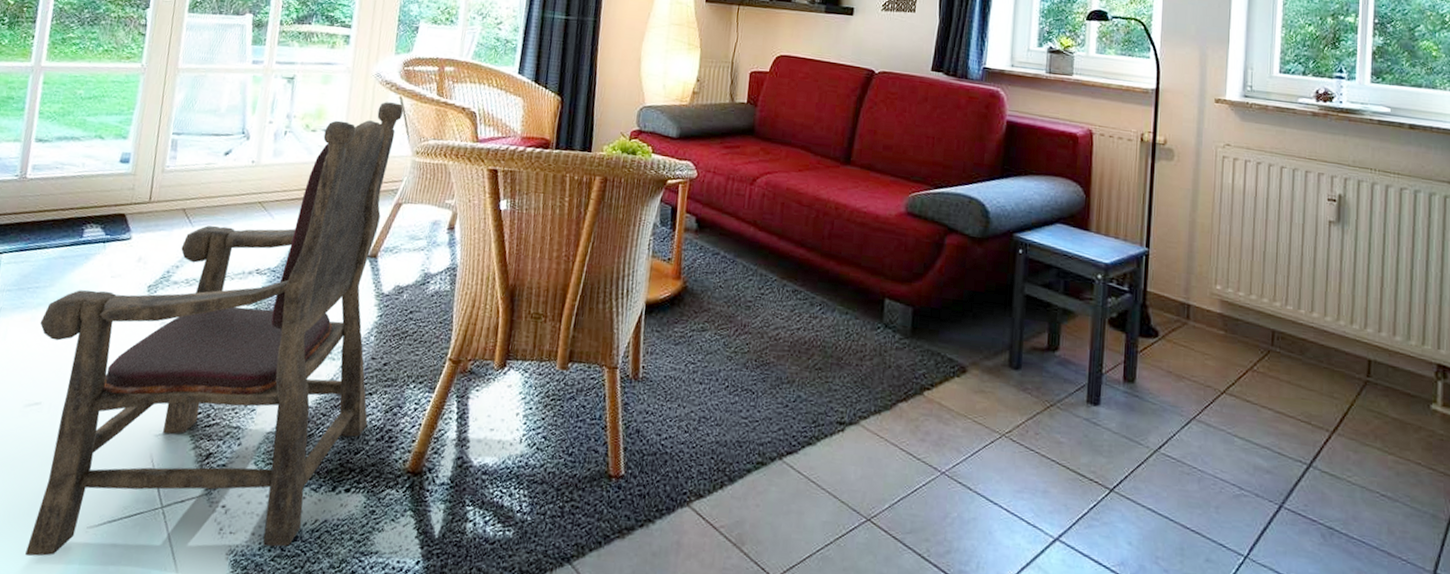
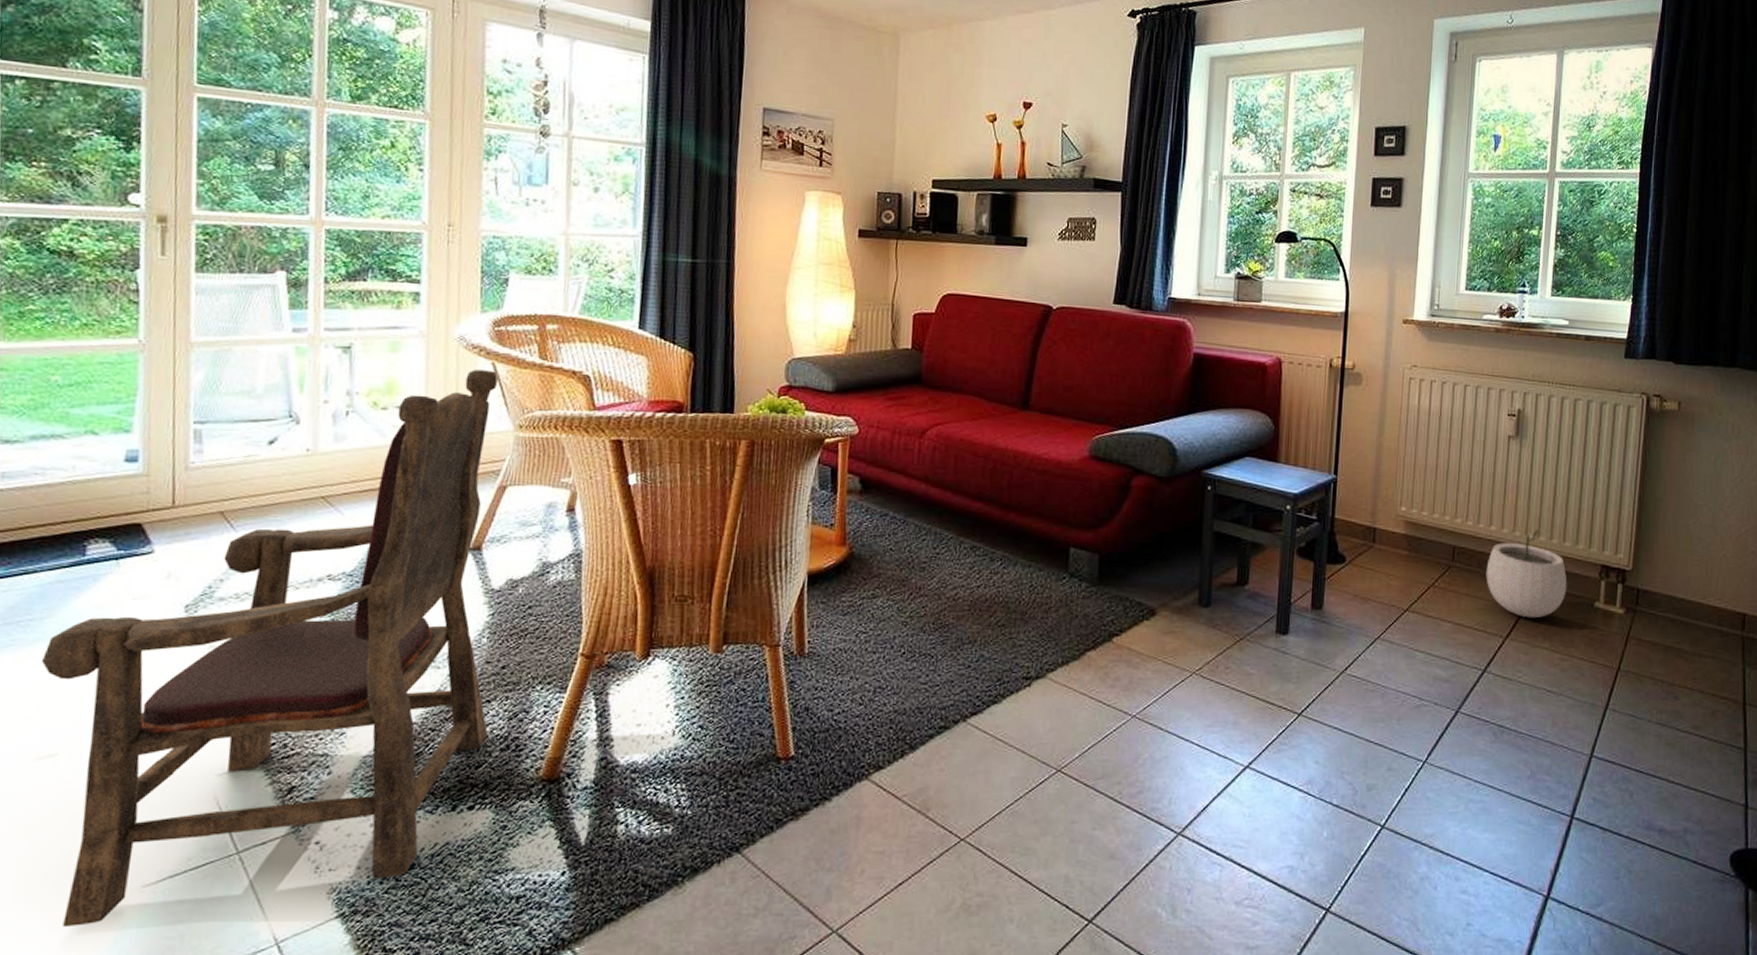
plant pot: none [1309,319,1400,415] -> present [1486,529,1567,619]

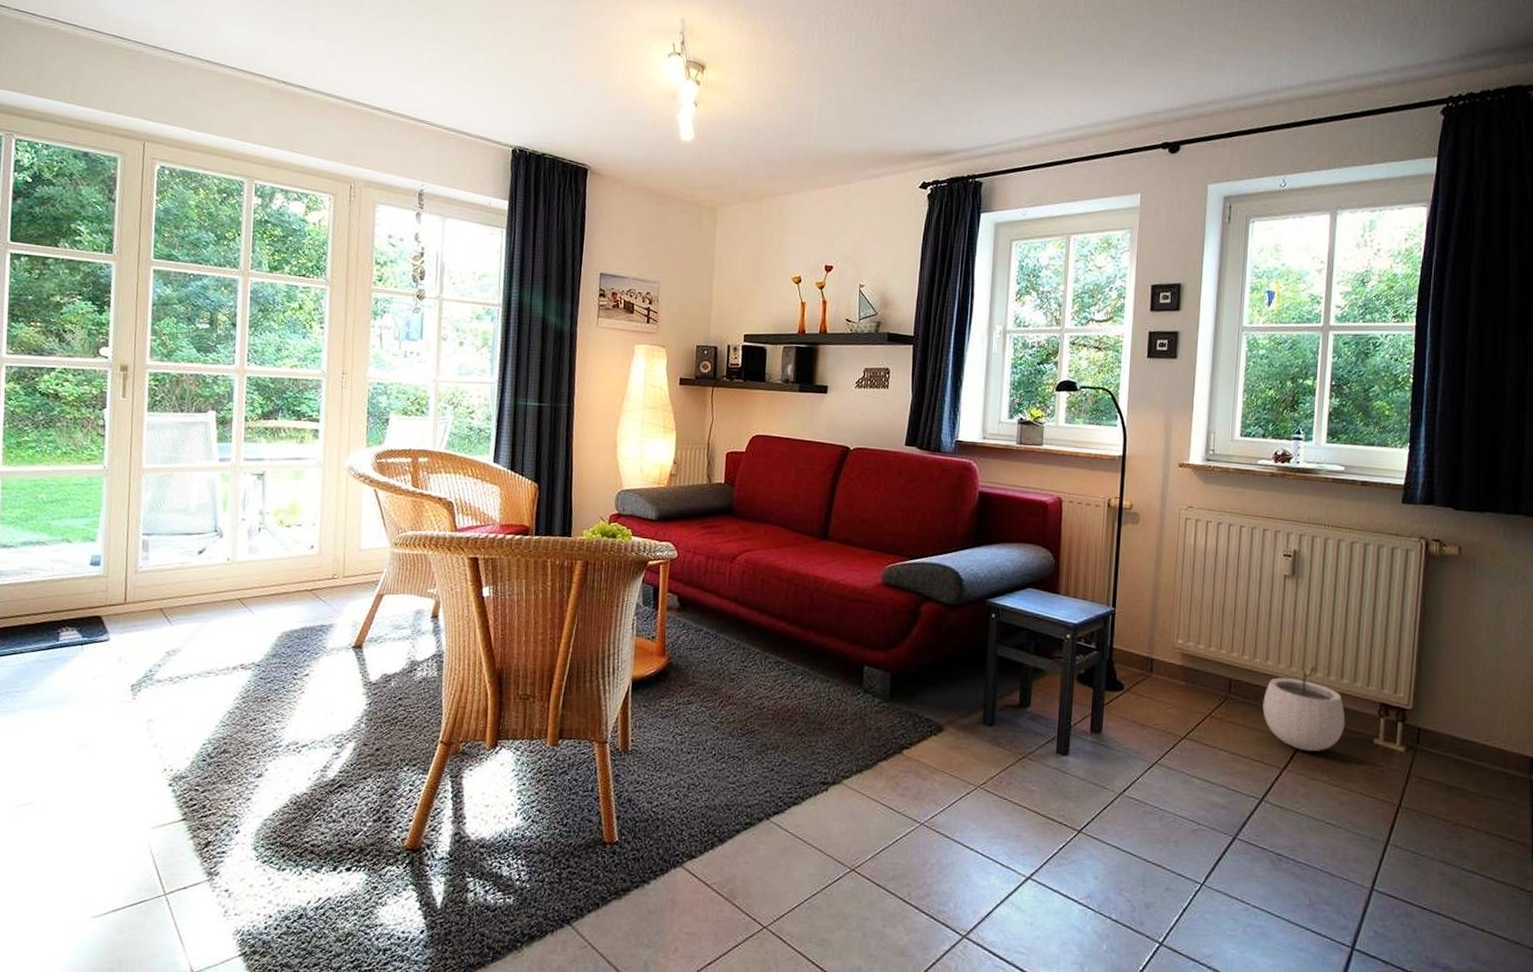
armchair: present [41,369,498,928] -> none [23,495,379,947]

